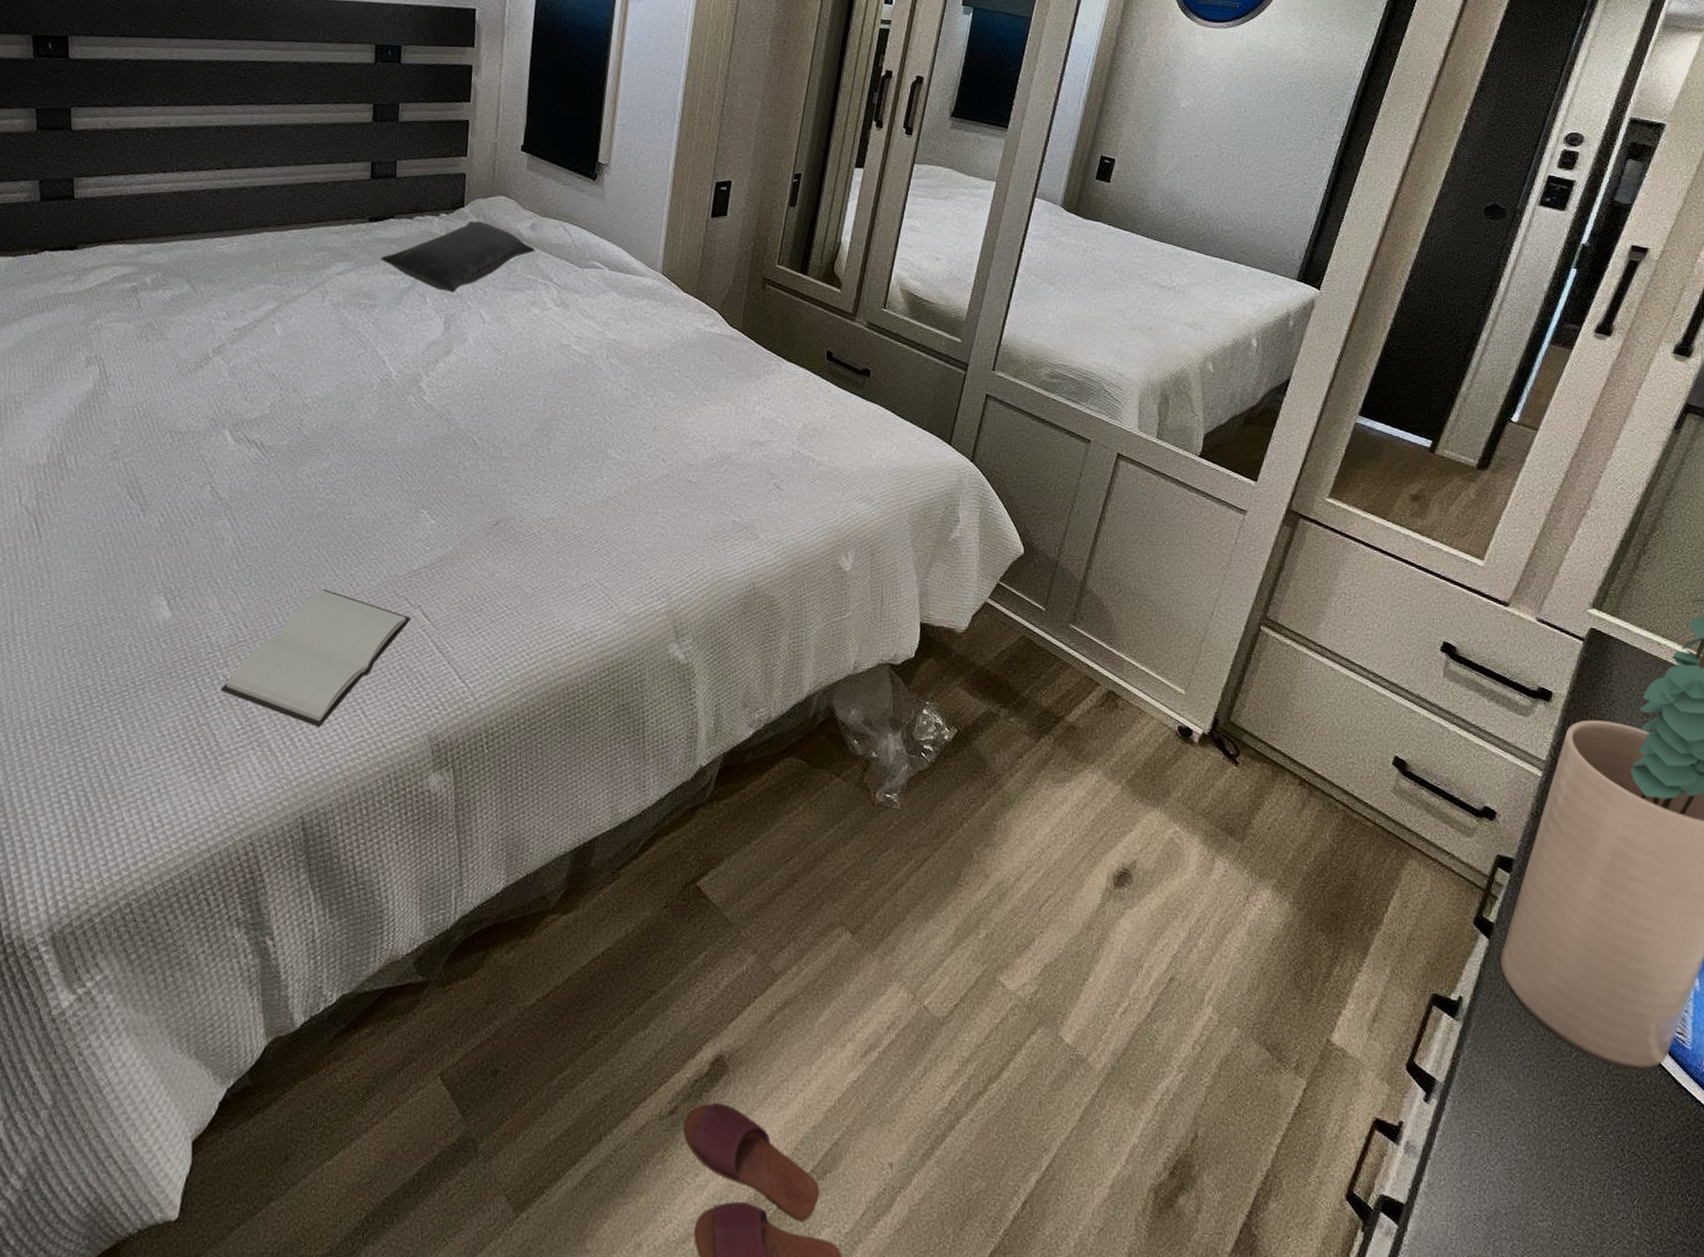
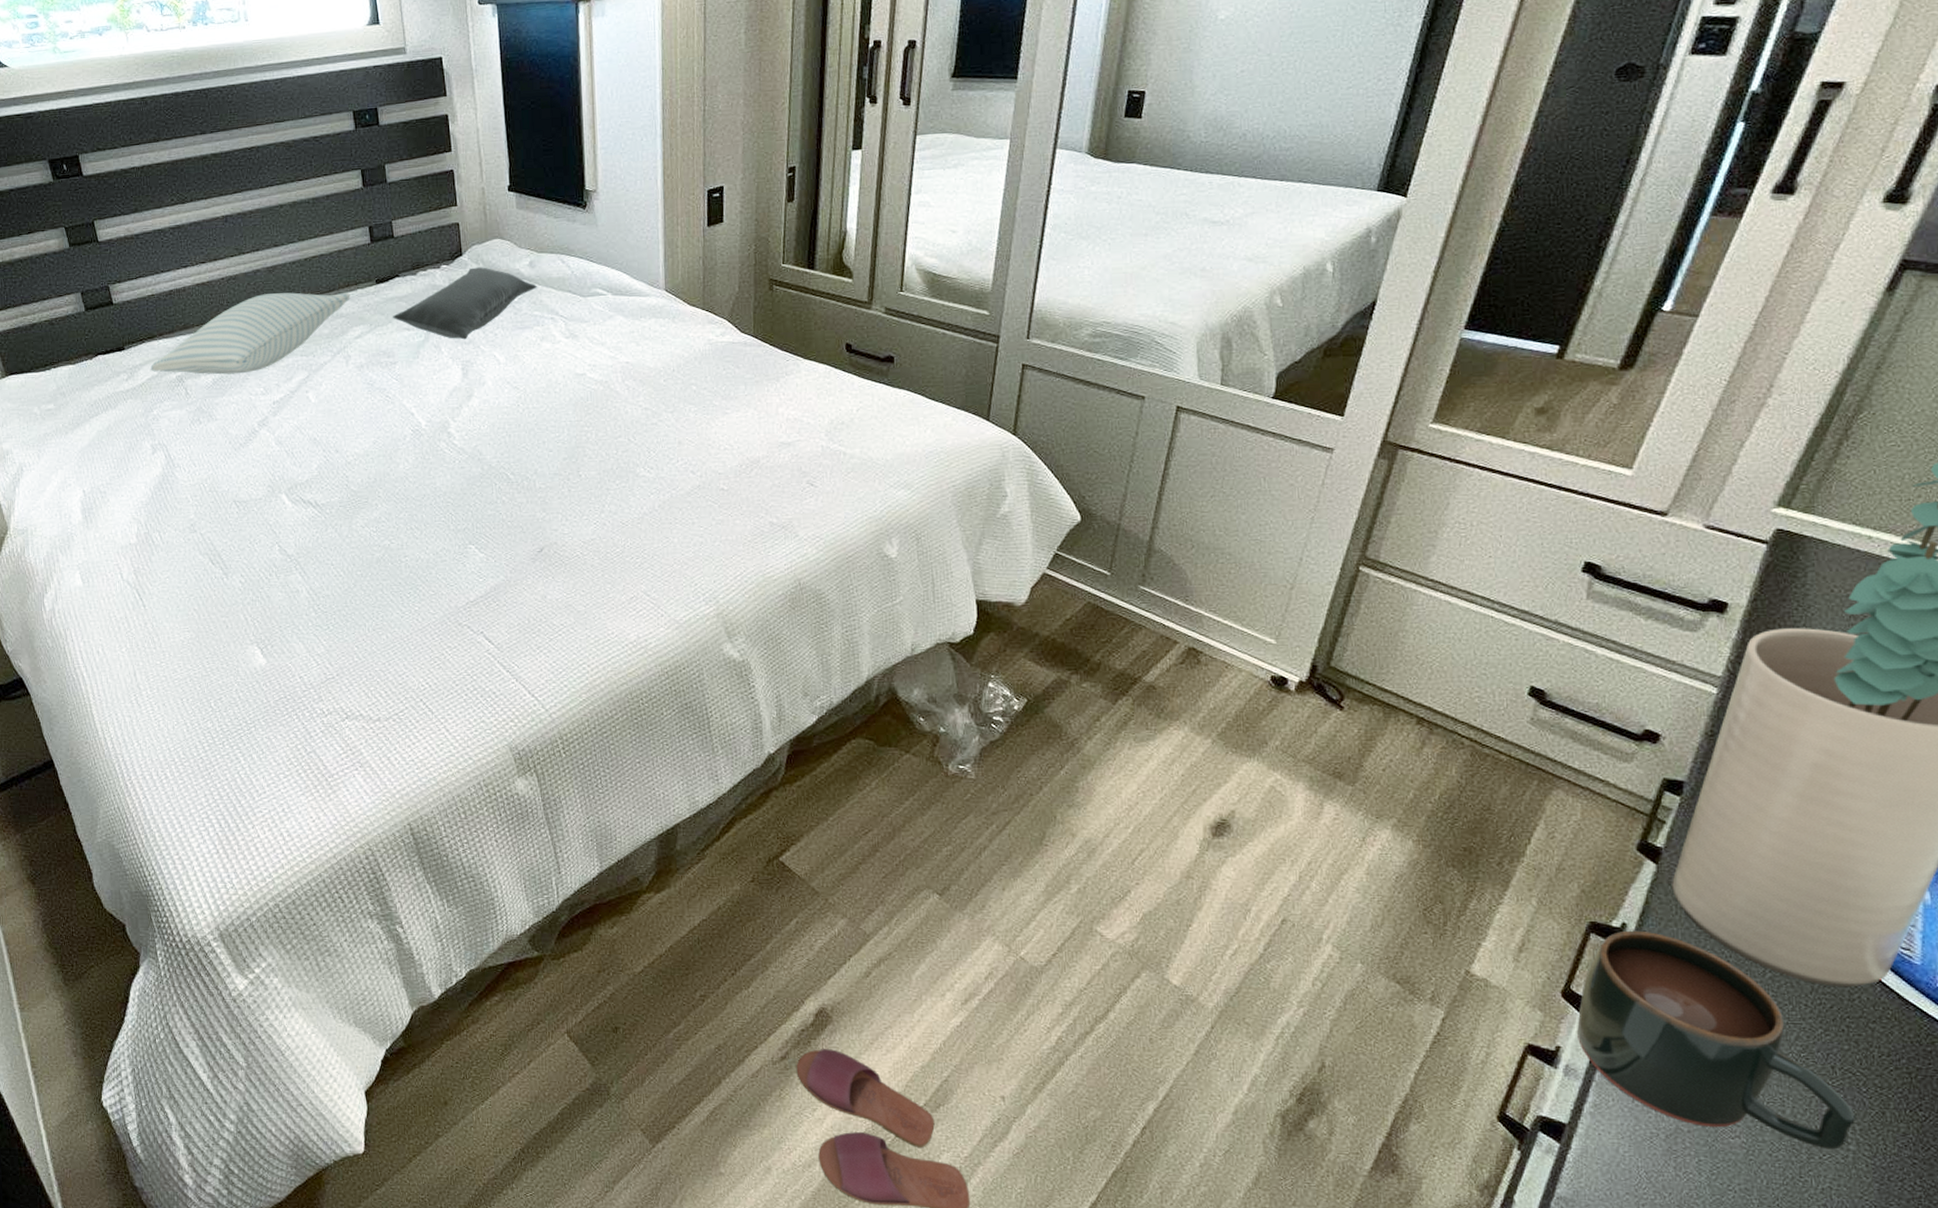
pillow: none [102,213,340,294] -> present [150,292,351,375]
book: present [221,589,412,728] -> none [320,626,477,747]
mug: none [1418,1004,1639,1235] -> present [1577,930,1855,1150]

